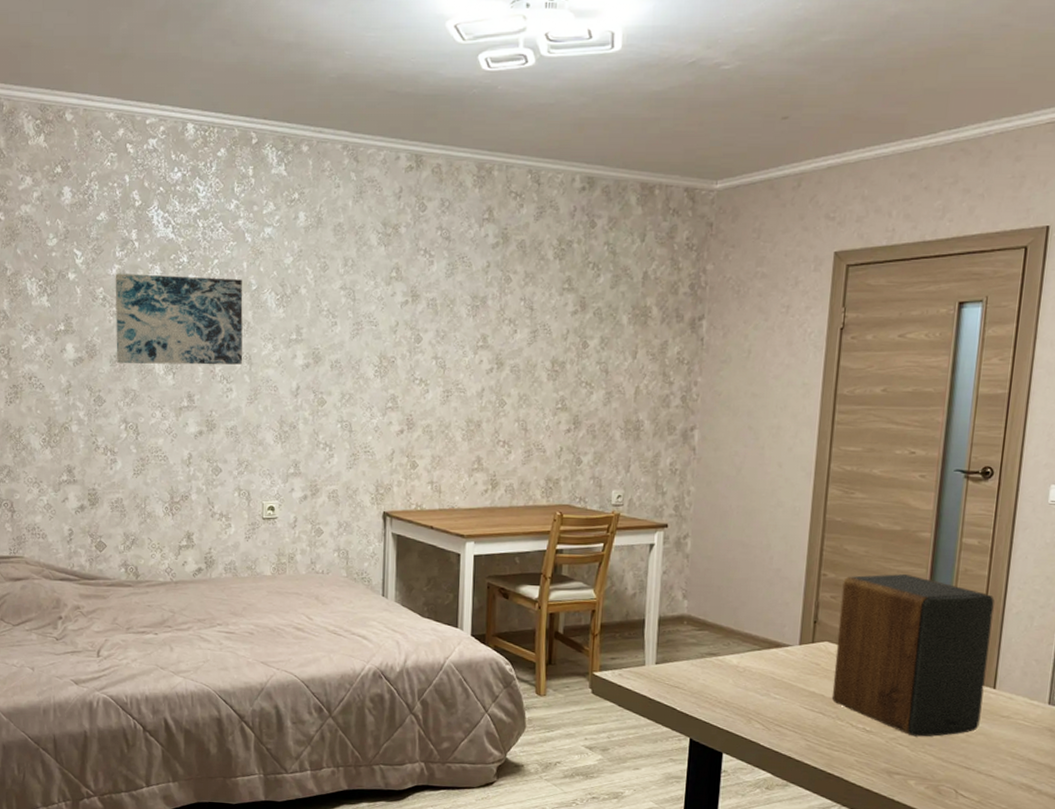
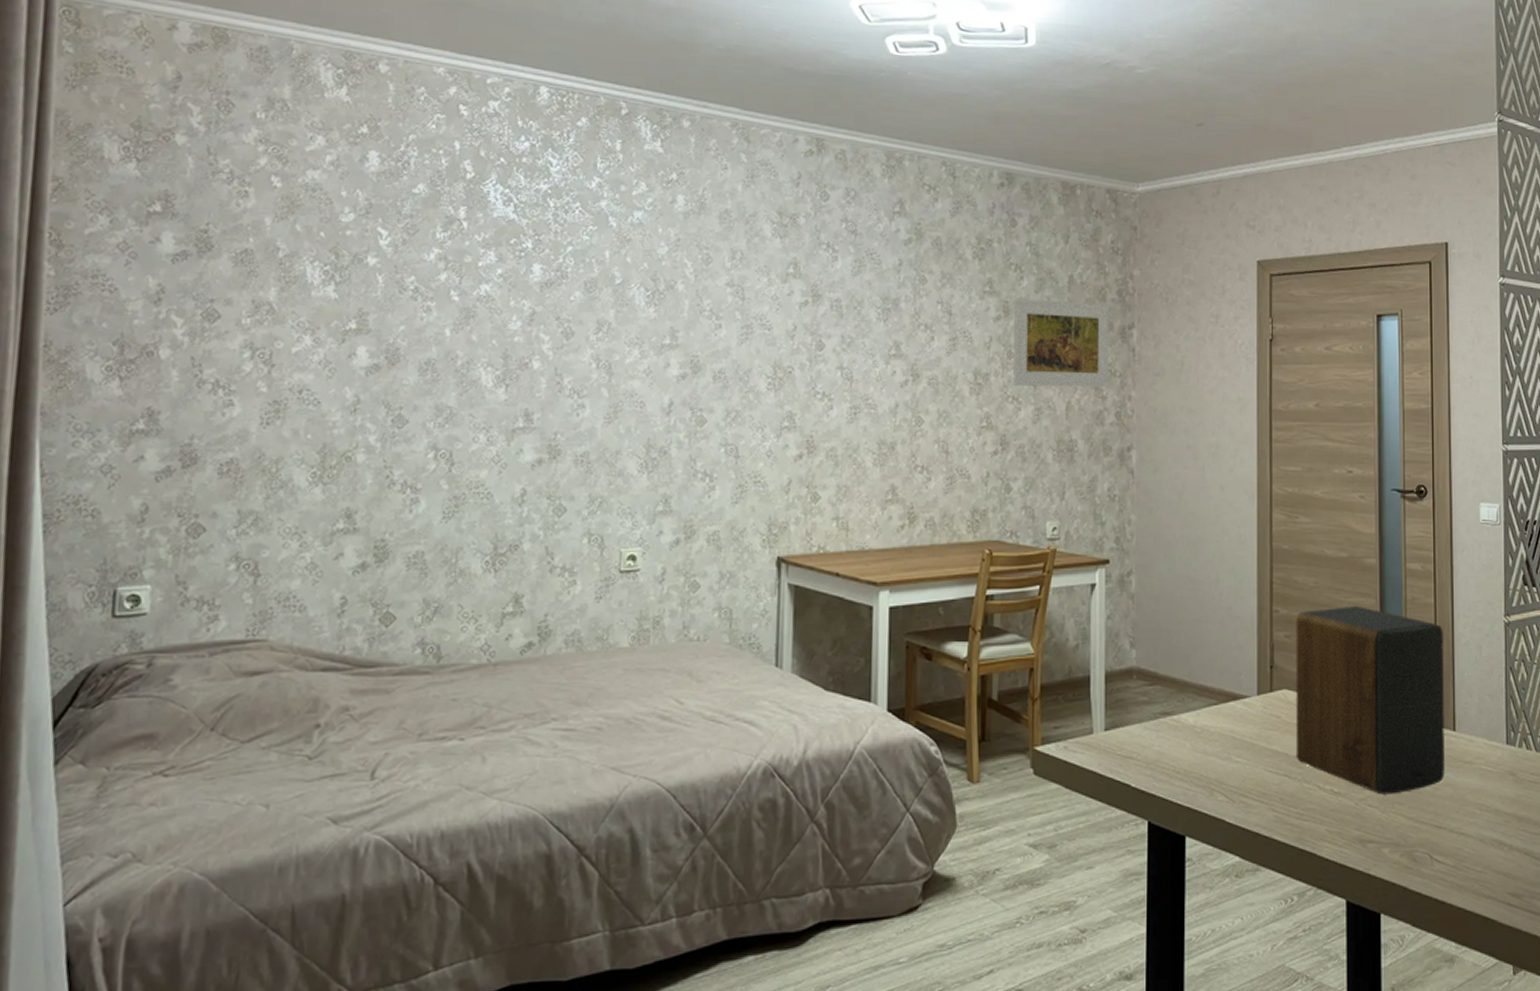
wall art: present [115,273,243,365] -> none [428,259,604,376]
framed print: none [587,293,681,374] -> present [1013,298,1110,388]

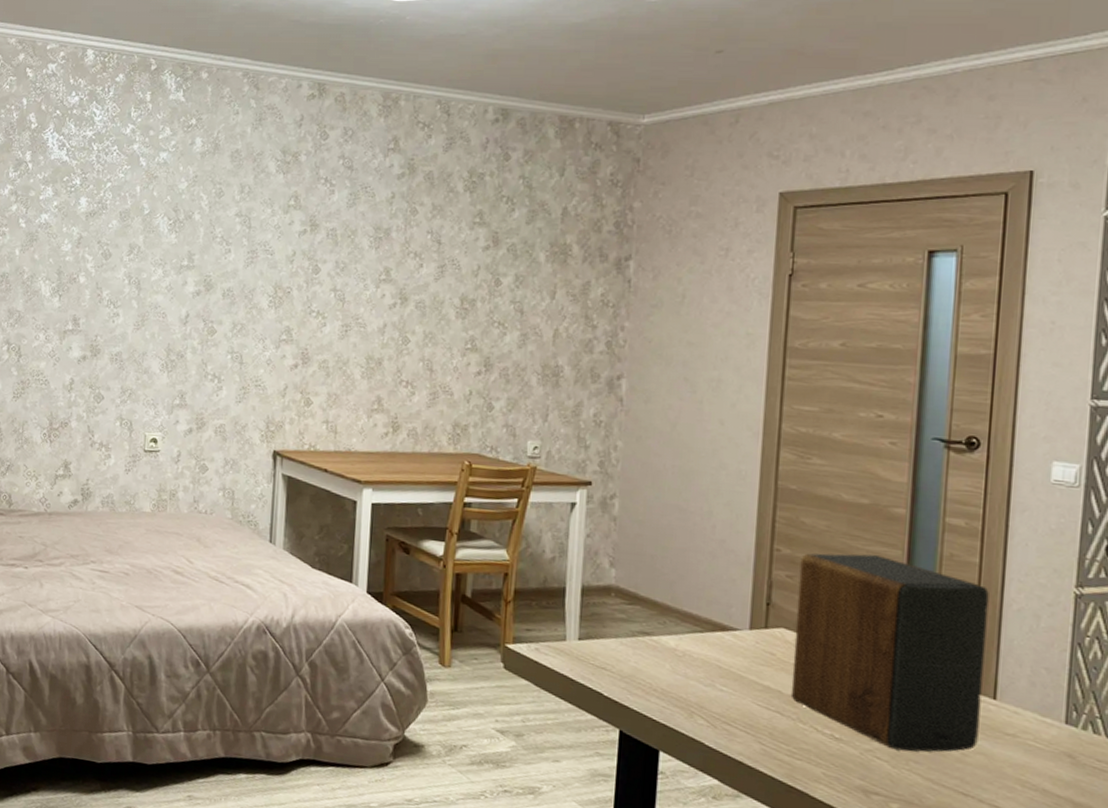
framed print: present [1013,298,1110,388] -> none [499,228,605,316]

